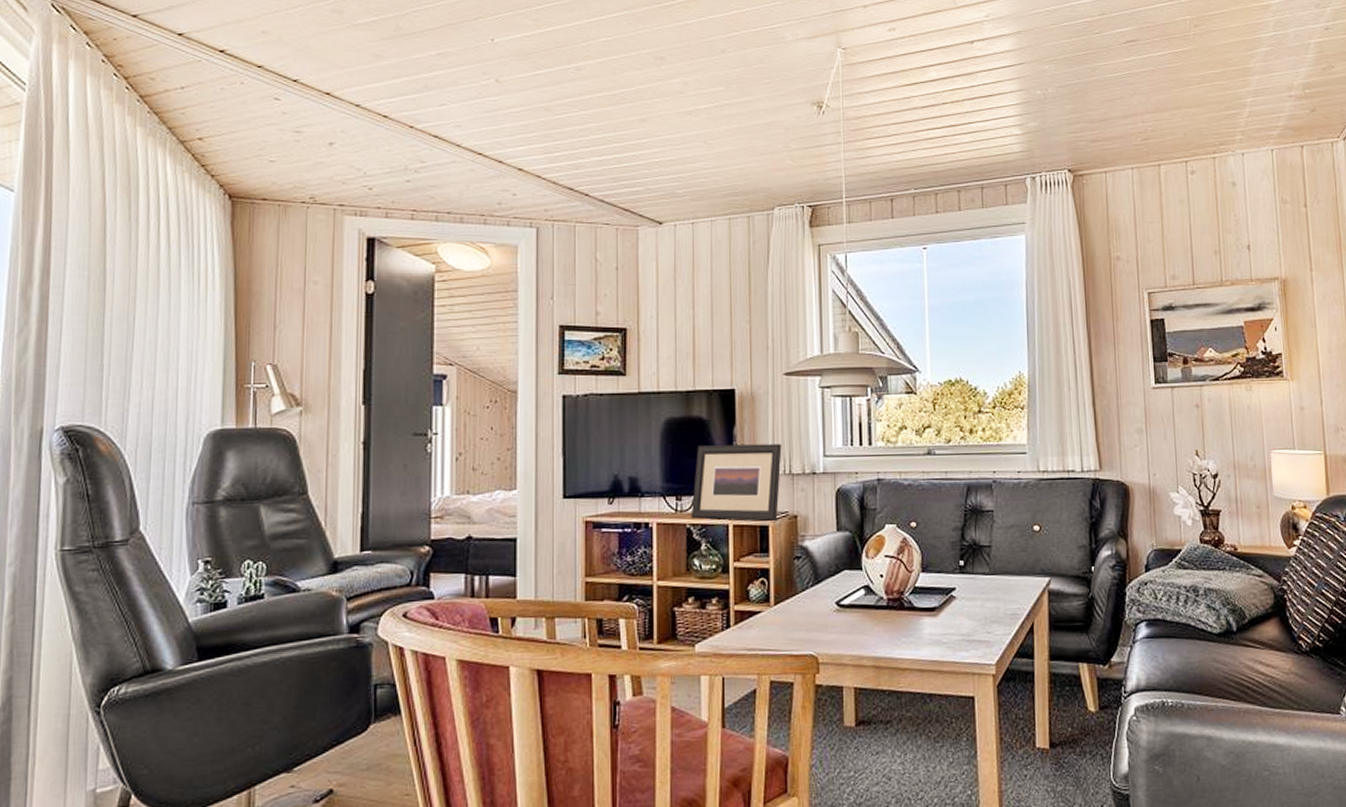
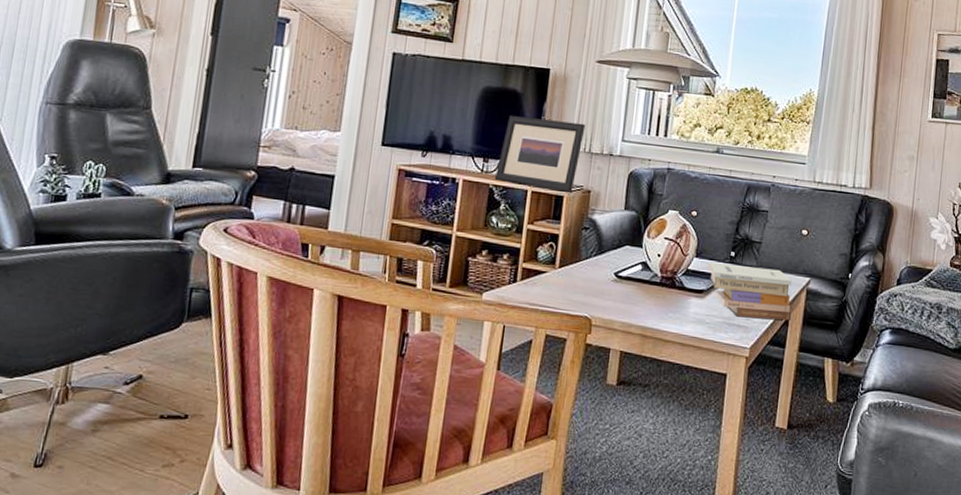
books: none [936,573,1036,632] -> present [708,261,793,321]

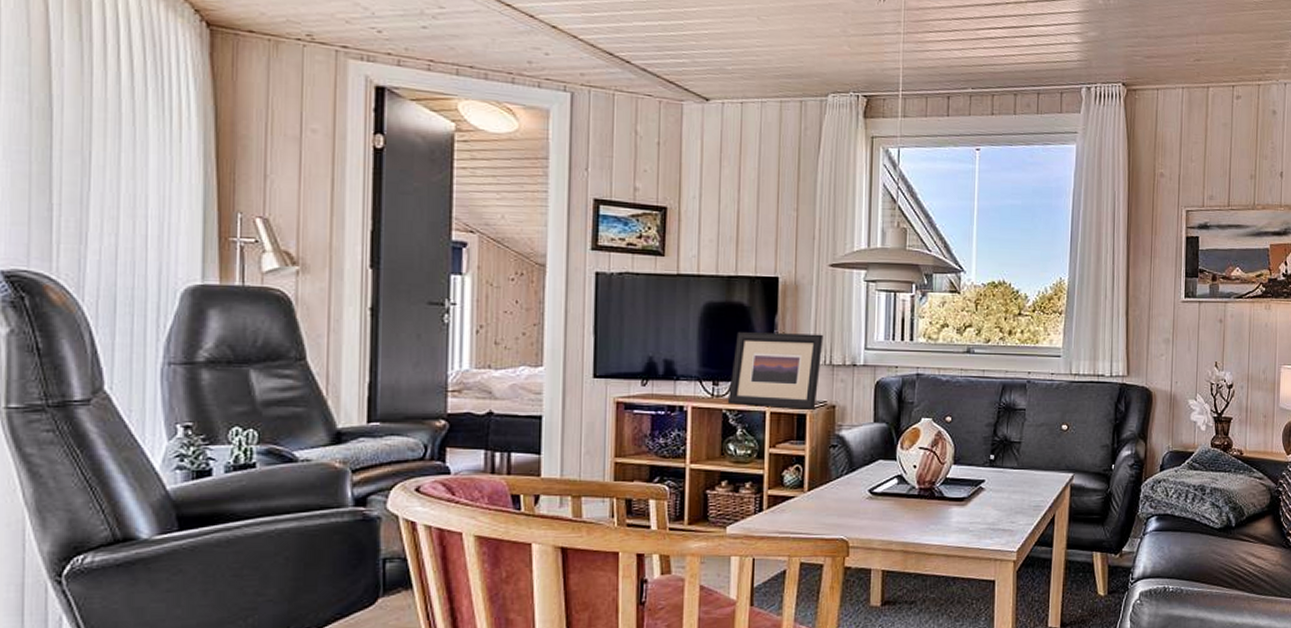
books: present [708,261,793,321] -> none [967,467,1057,521]

